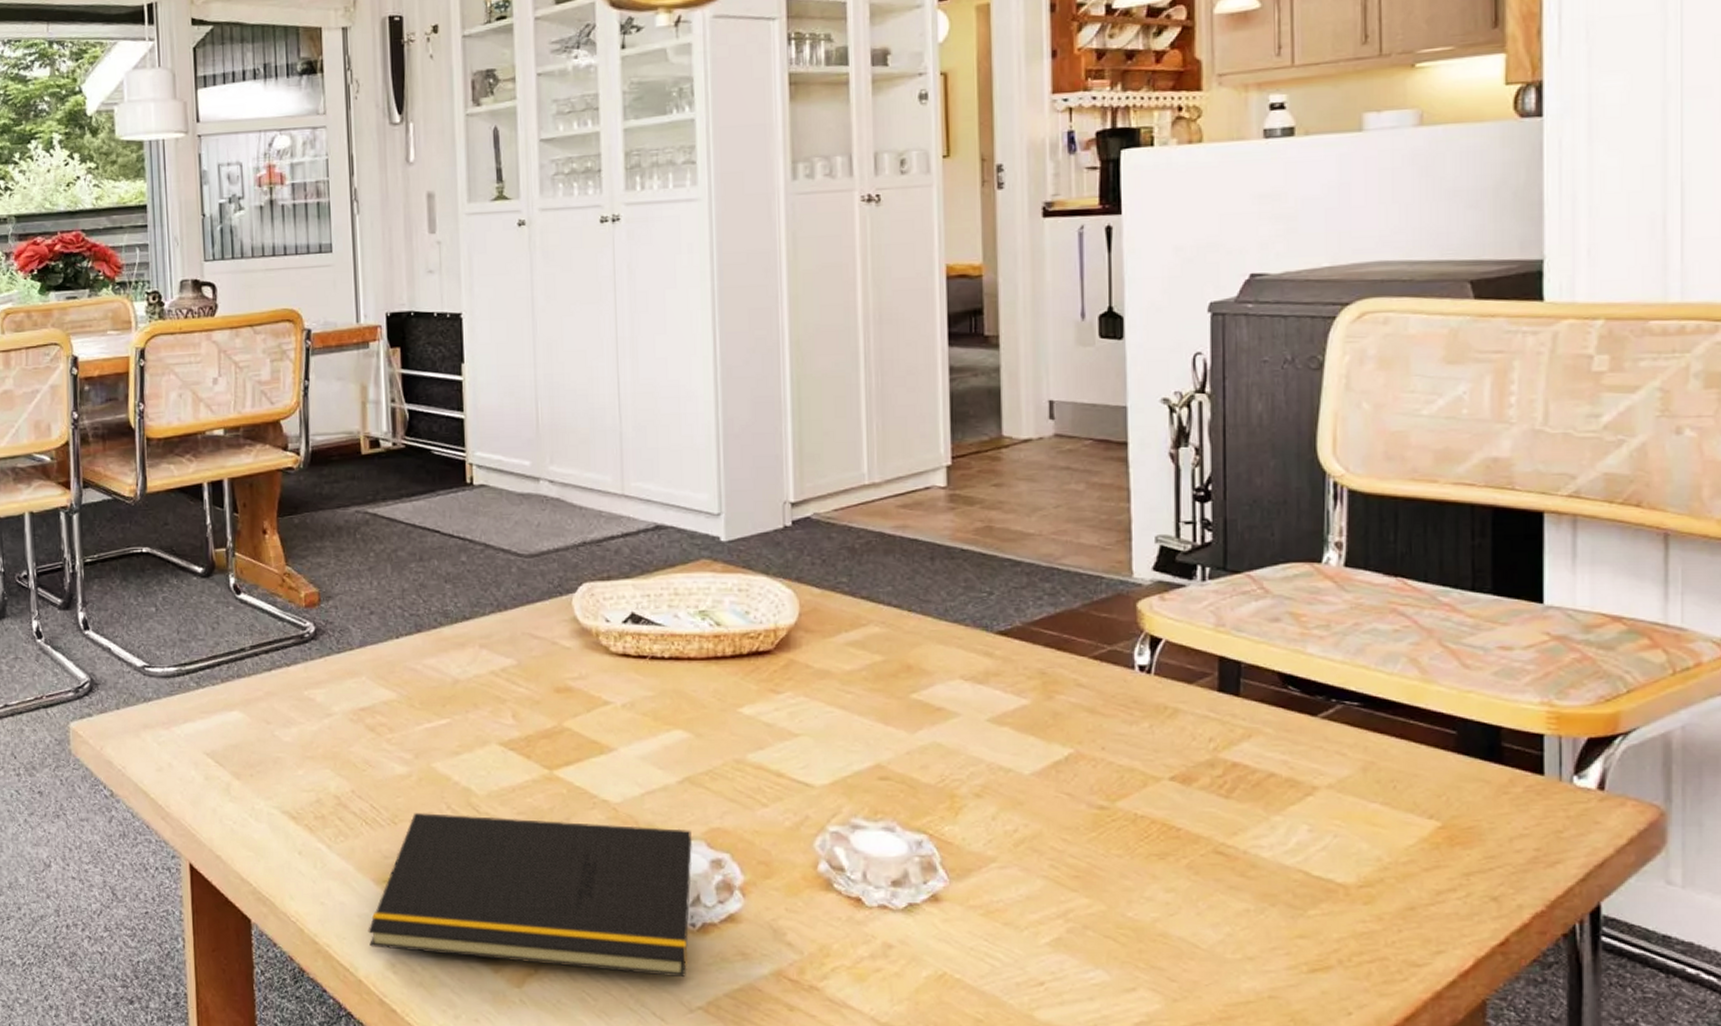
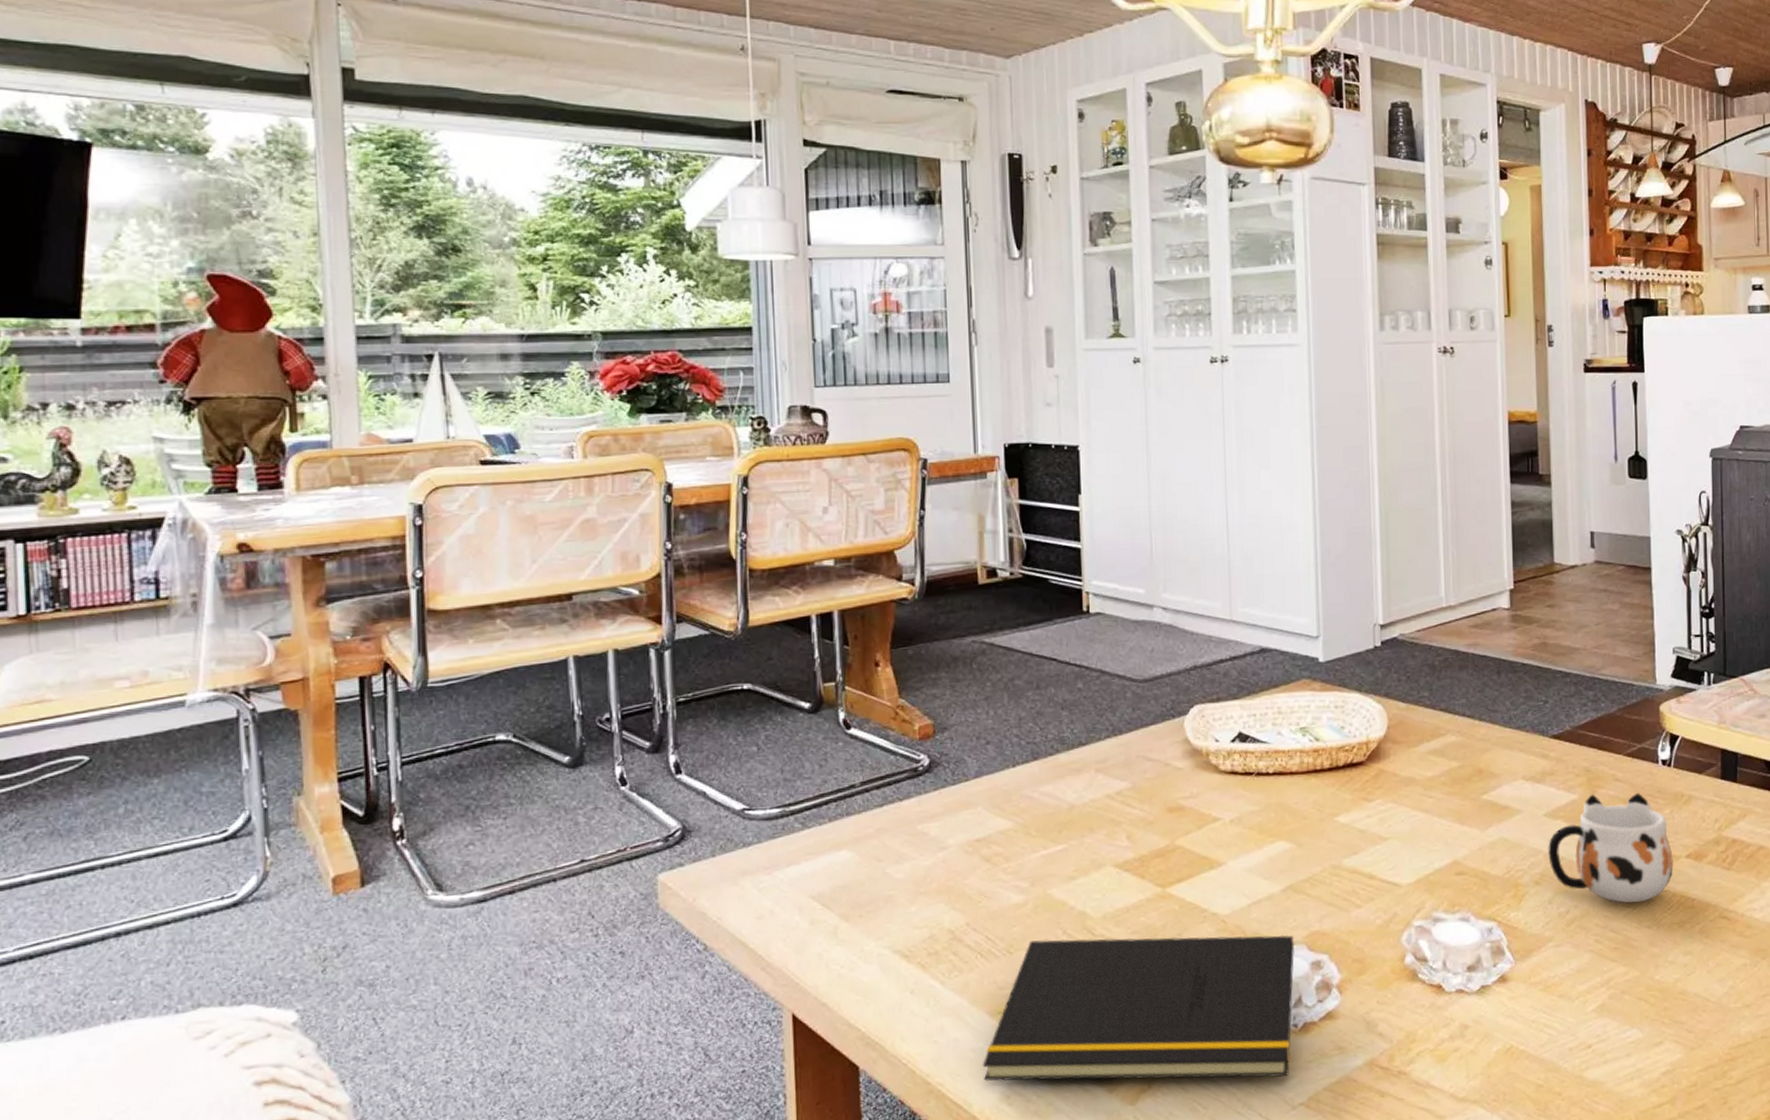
mug: none [992,700,1153,827] -> present [1548,792,1673,904]

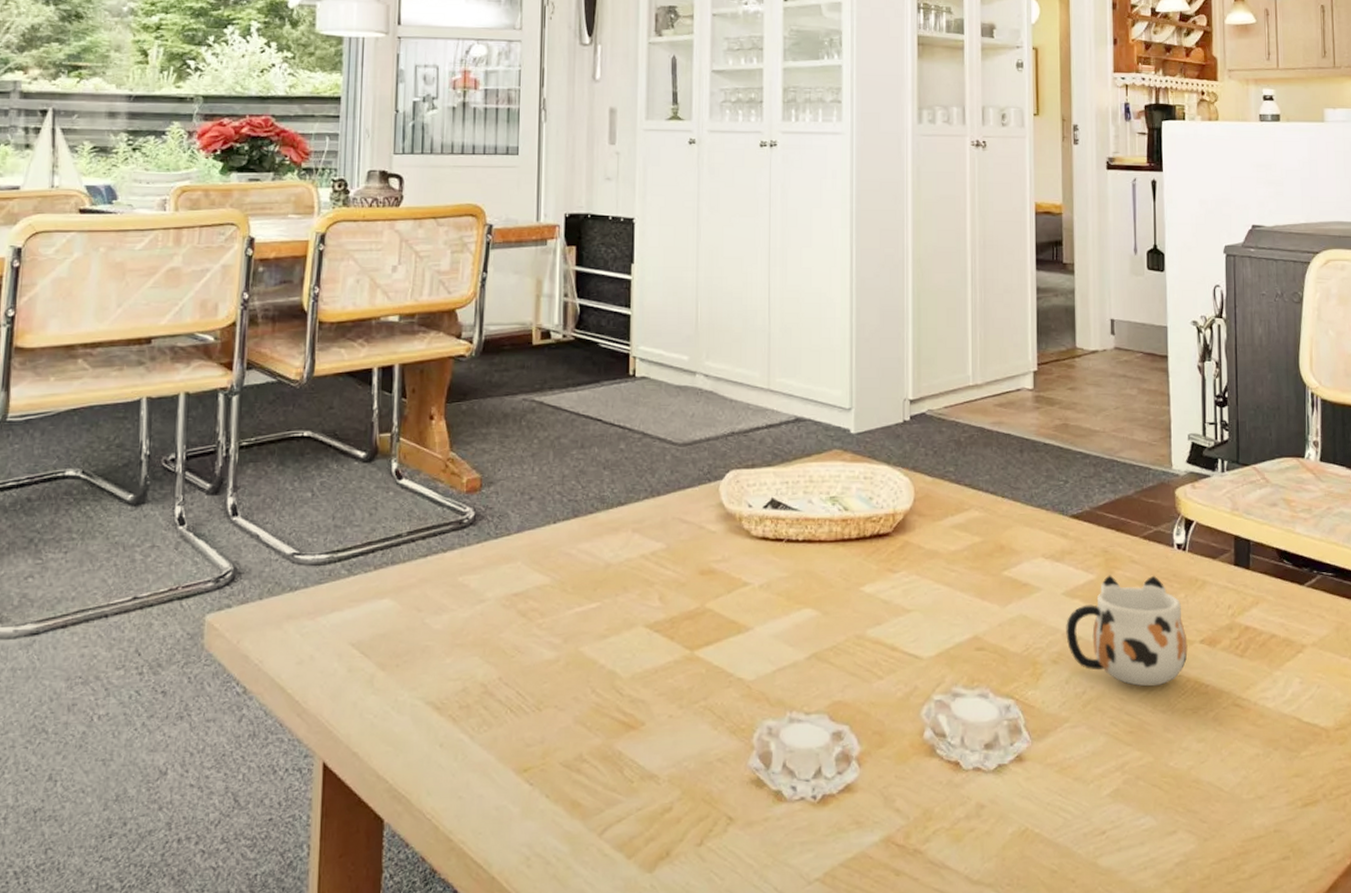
notepad: present [982,935,1295,1081] -> none [505,698,817,851]

